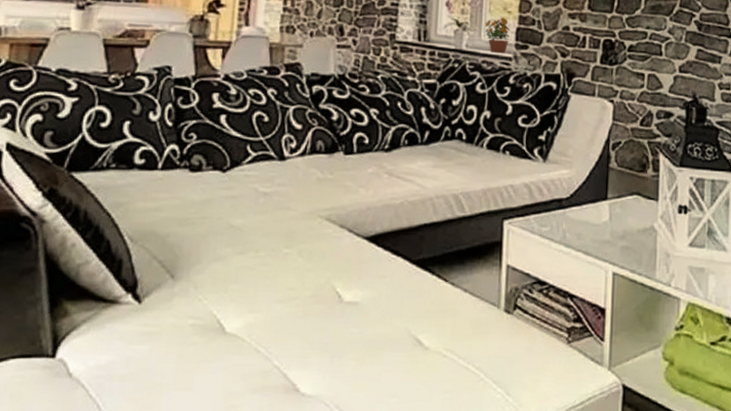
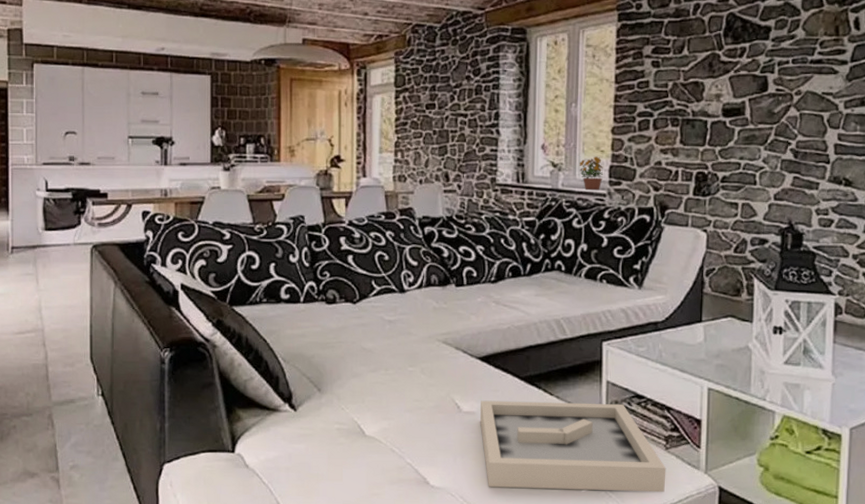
decorative tray: none [364,288,568,394] -> present [480,400,666,493]

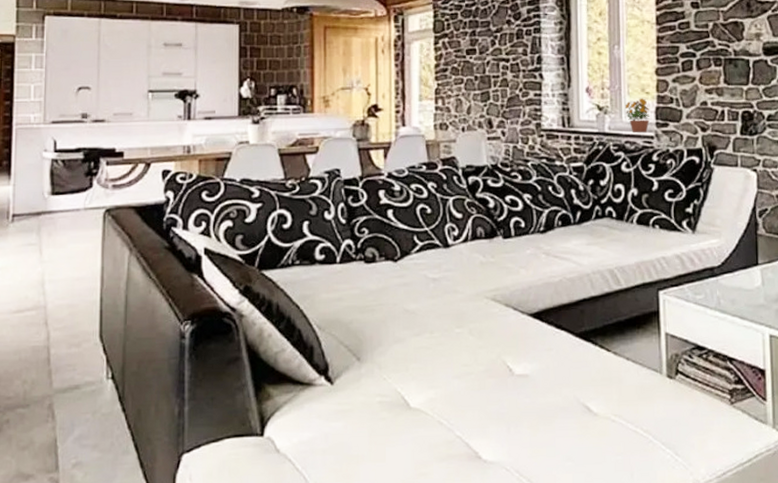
decorative tray: present [480,400,666,493] -> none [534,357,733,458]

